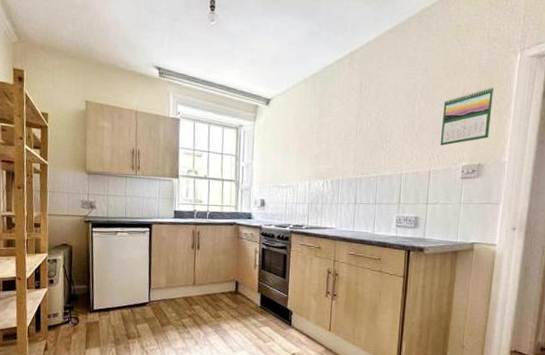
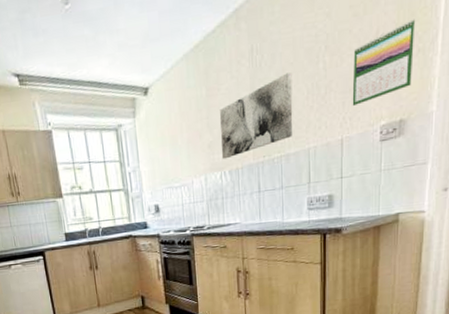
wall art: none [326,109,392,170] -> present [220,72,293,159]

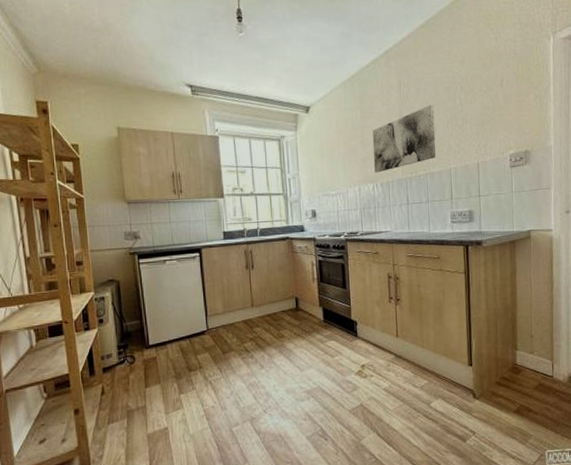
calendar: present [352,19,416,106] -> none [484,72,533,136]

